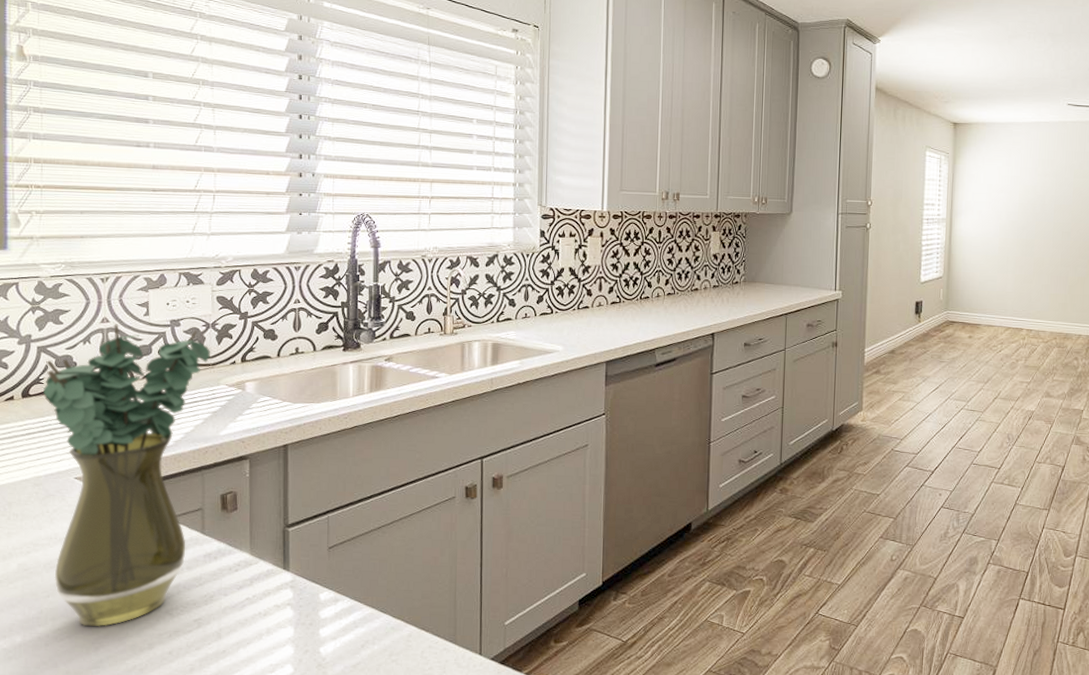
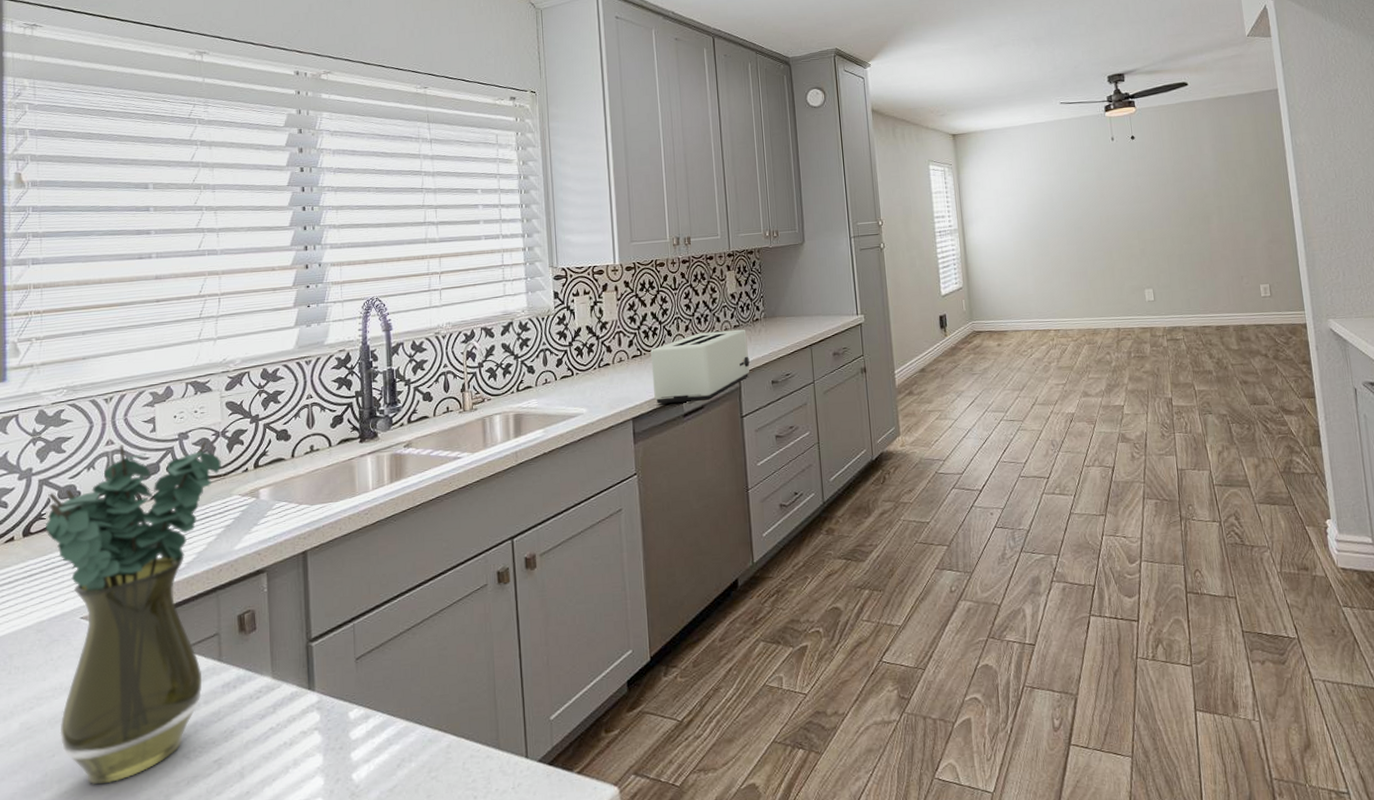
toaster: none [628,288,725,354] -> present [650,329,750,404]

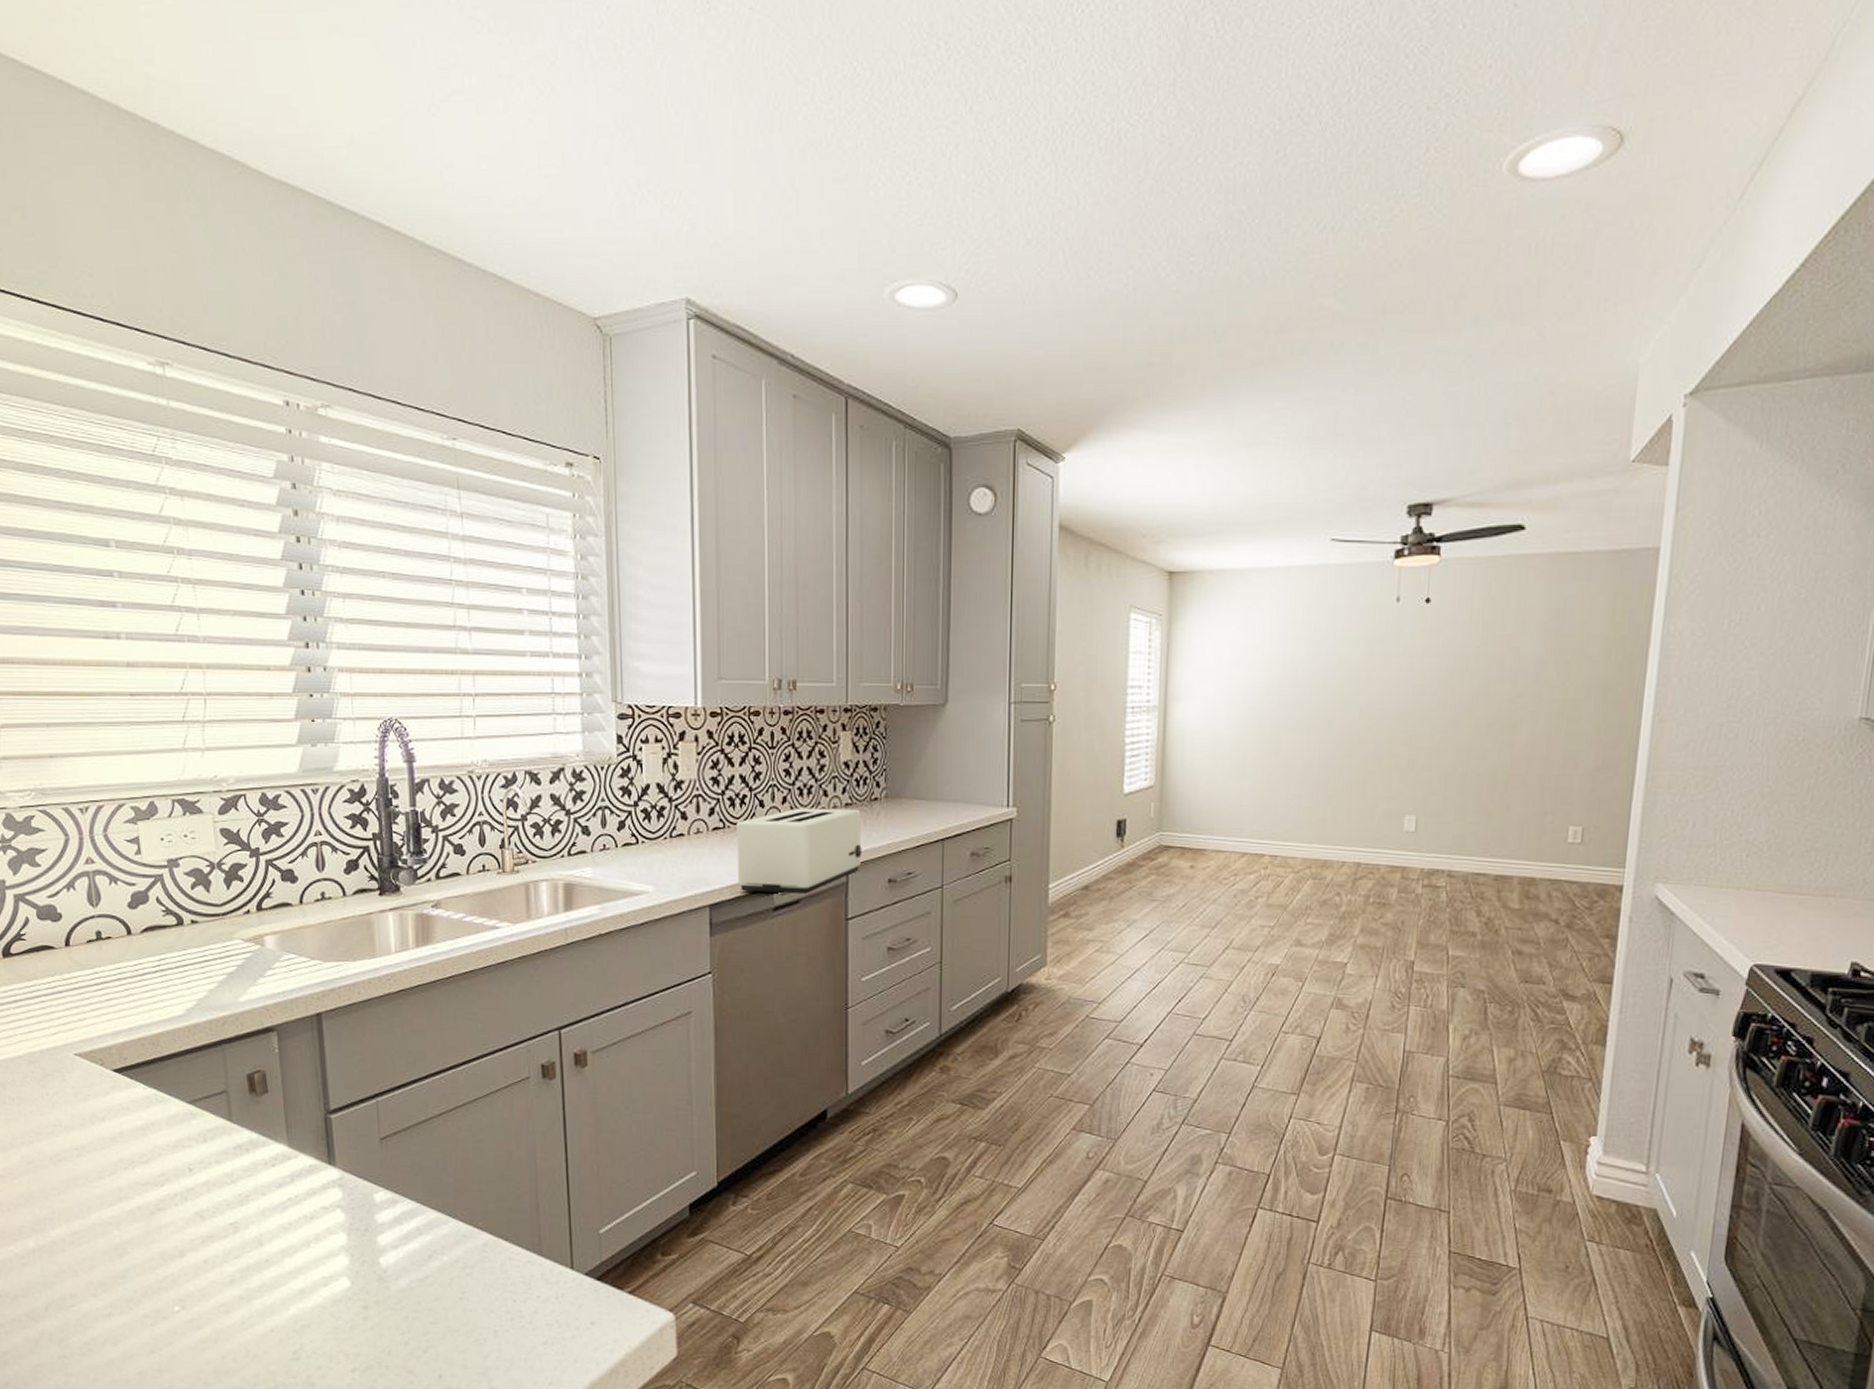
vase: present [46,441,221,785] -> none [26,865,219,1231]

